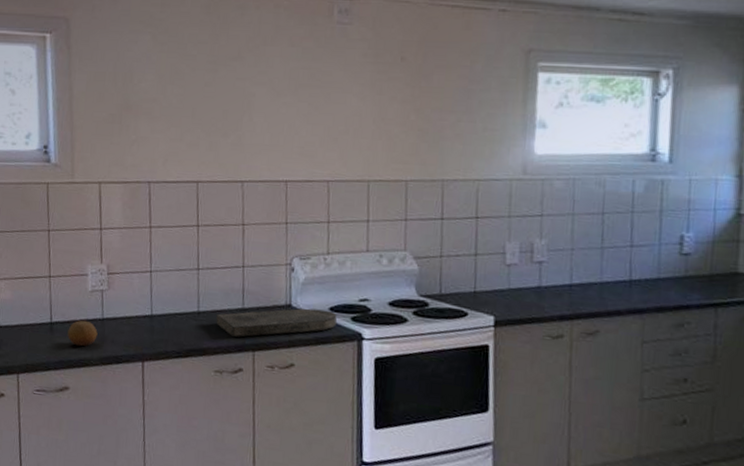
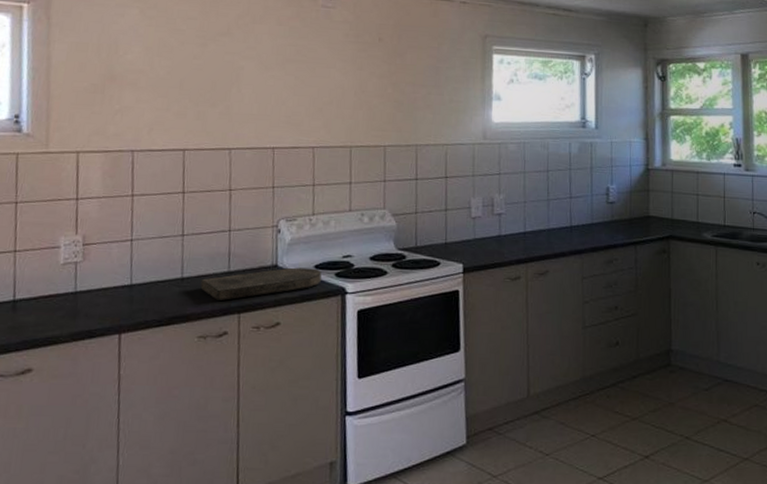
fruit: present [67,320,98,347] -> none [33,295,69,324]

